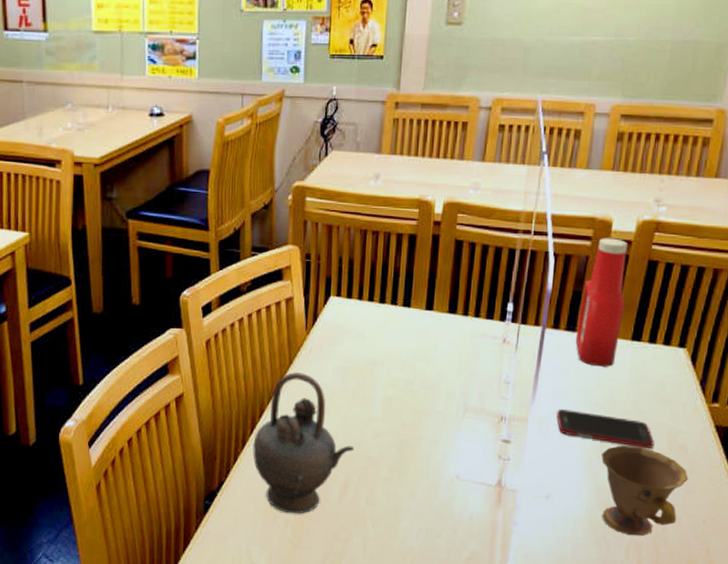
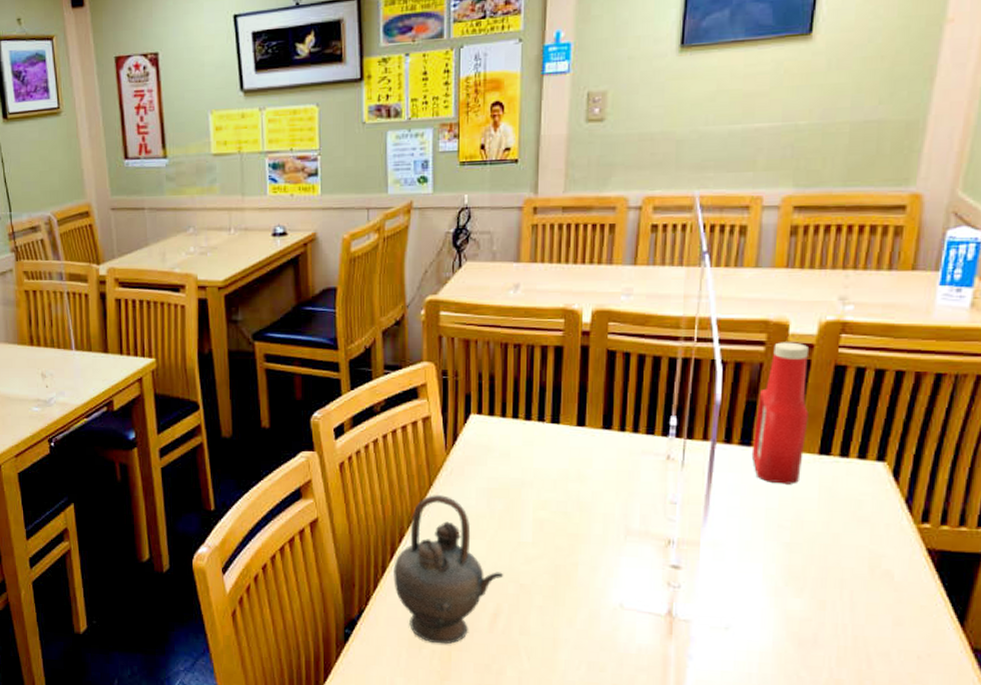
cell phone: present [557,409,655,448] -> none [733,532,853,574]
teacup: present [601,445,688,536] -> none [789,571,896,673]

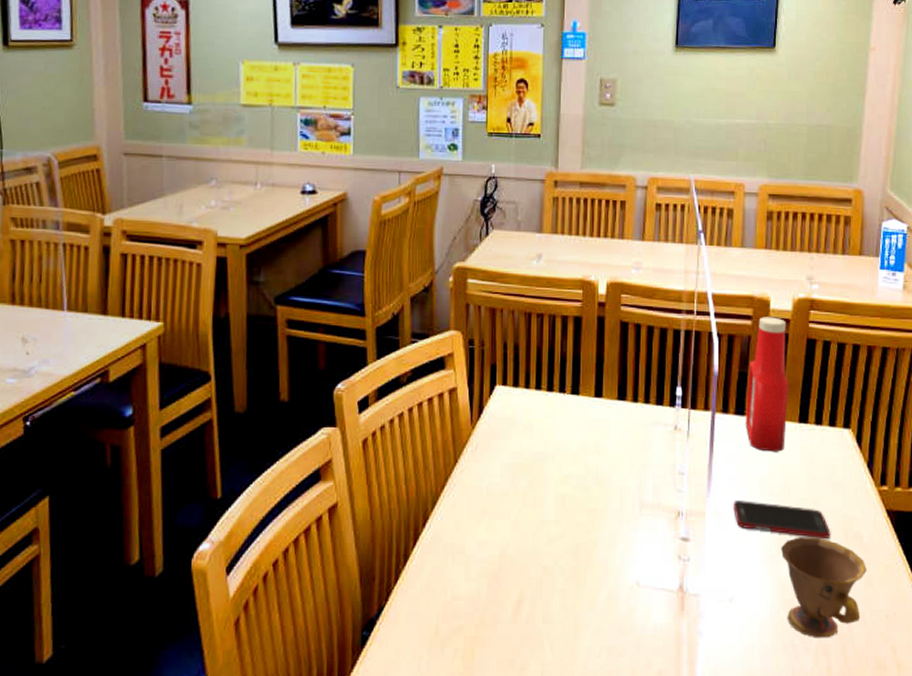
teapot: present [393,495,504,645] -> none [416,472,528,640]
cell phone: none [733,532,853,574] -> present [733,500,831,538]
teacup: none [789,571,896,673] -> present [781,537,867,639]

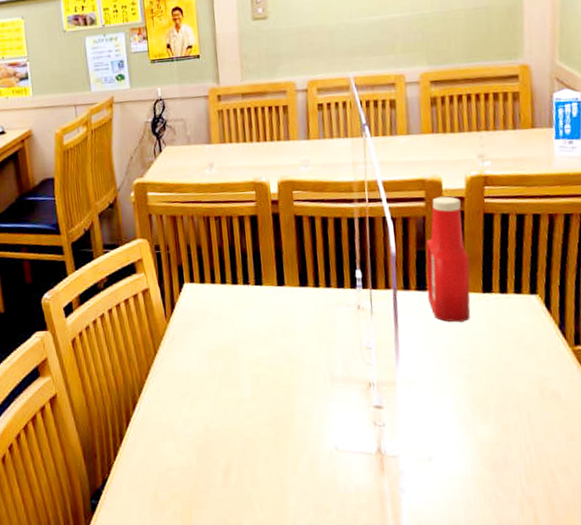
cell phone: present [733,500,831,538] -> none [423,368,527,399]
teacup: present [781,537,867,639] -> none [476,397,567,491]

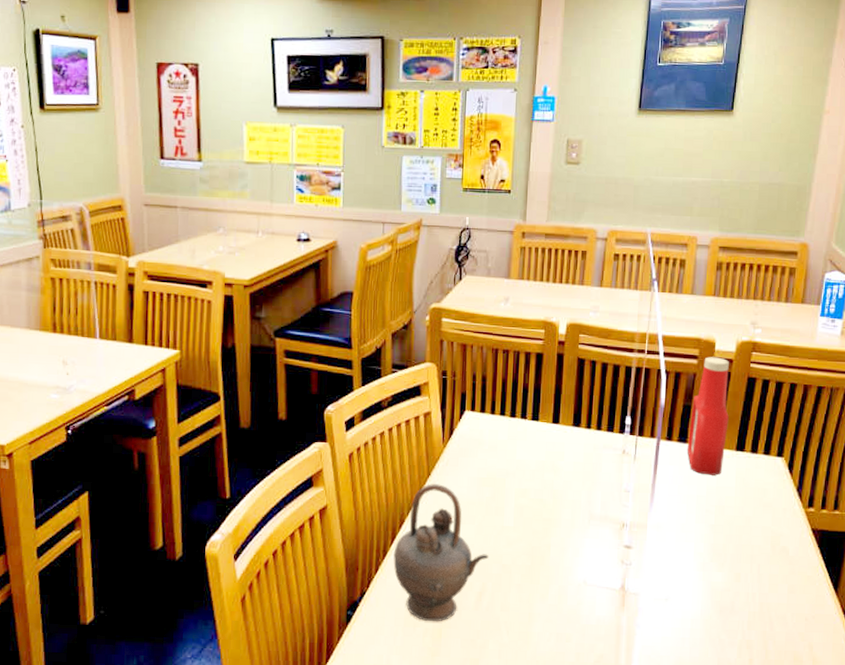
teapot: none [130,361,231,505] -> present [393,484,489,622]

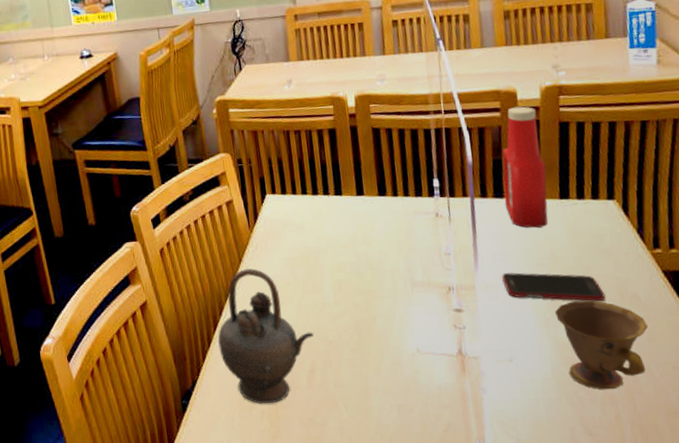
cell phone: none [672,516,760,551] -> present [502,272,606,301]
teacup: none [714,549,790,635] -> present [555,300,648,390]

